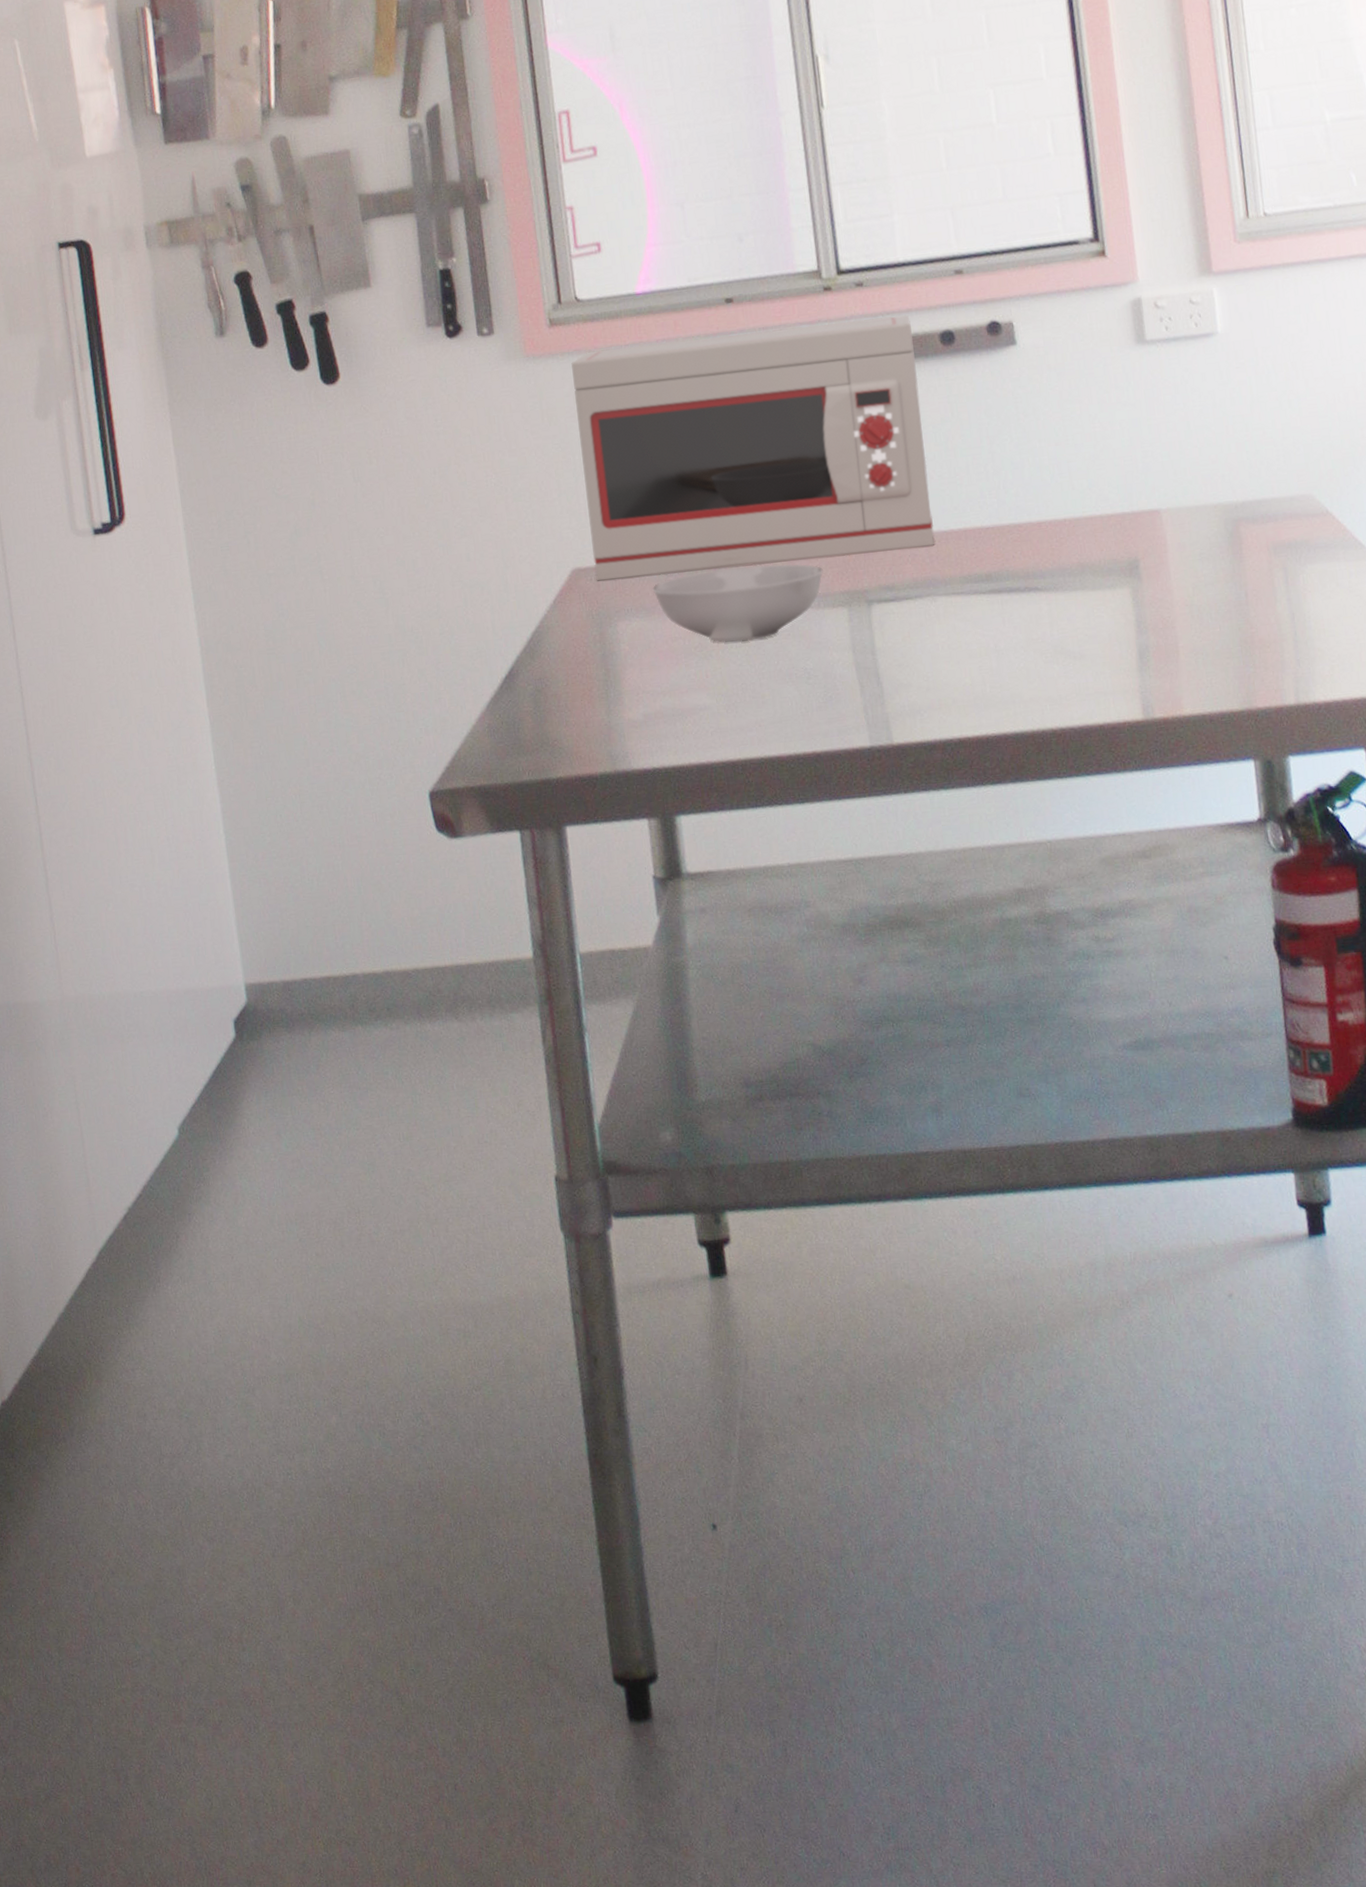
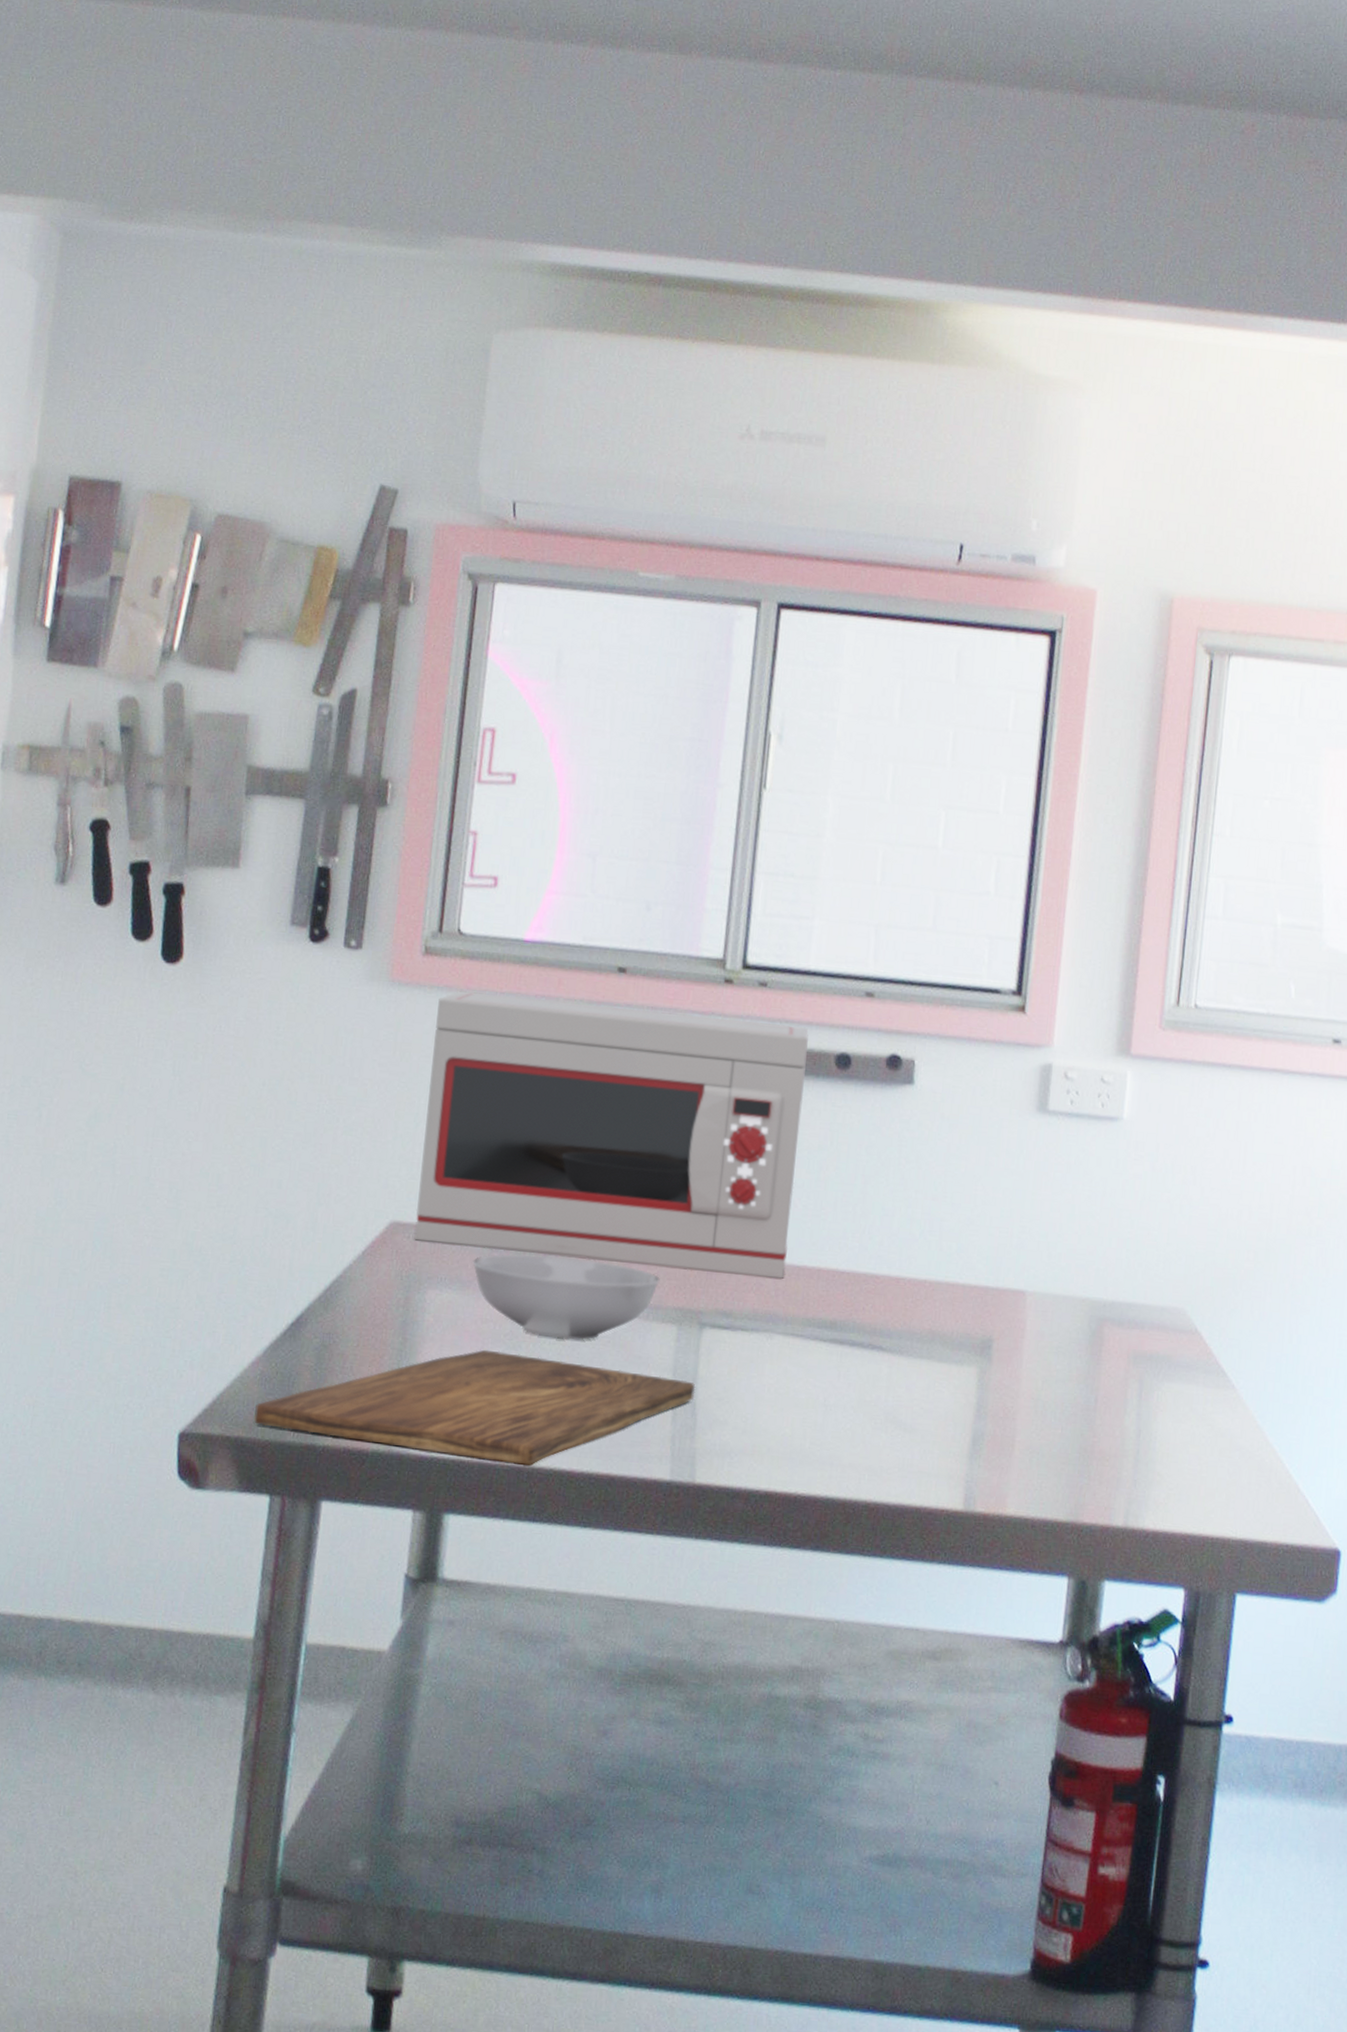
cutting board: none [490,654,877,771] -> present [254,1349,696,1467]

